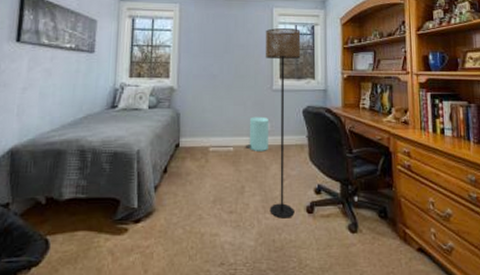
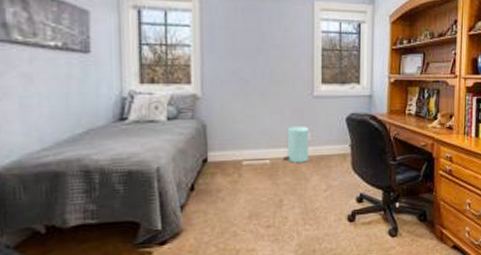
floor lamp: present [266,28,301,219] -> none [306,25,346,229]

